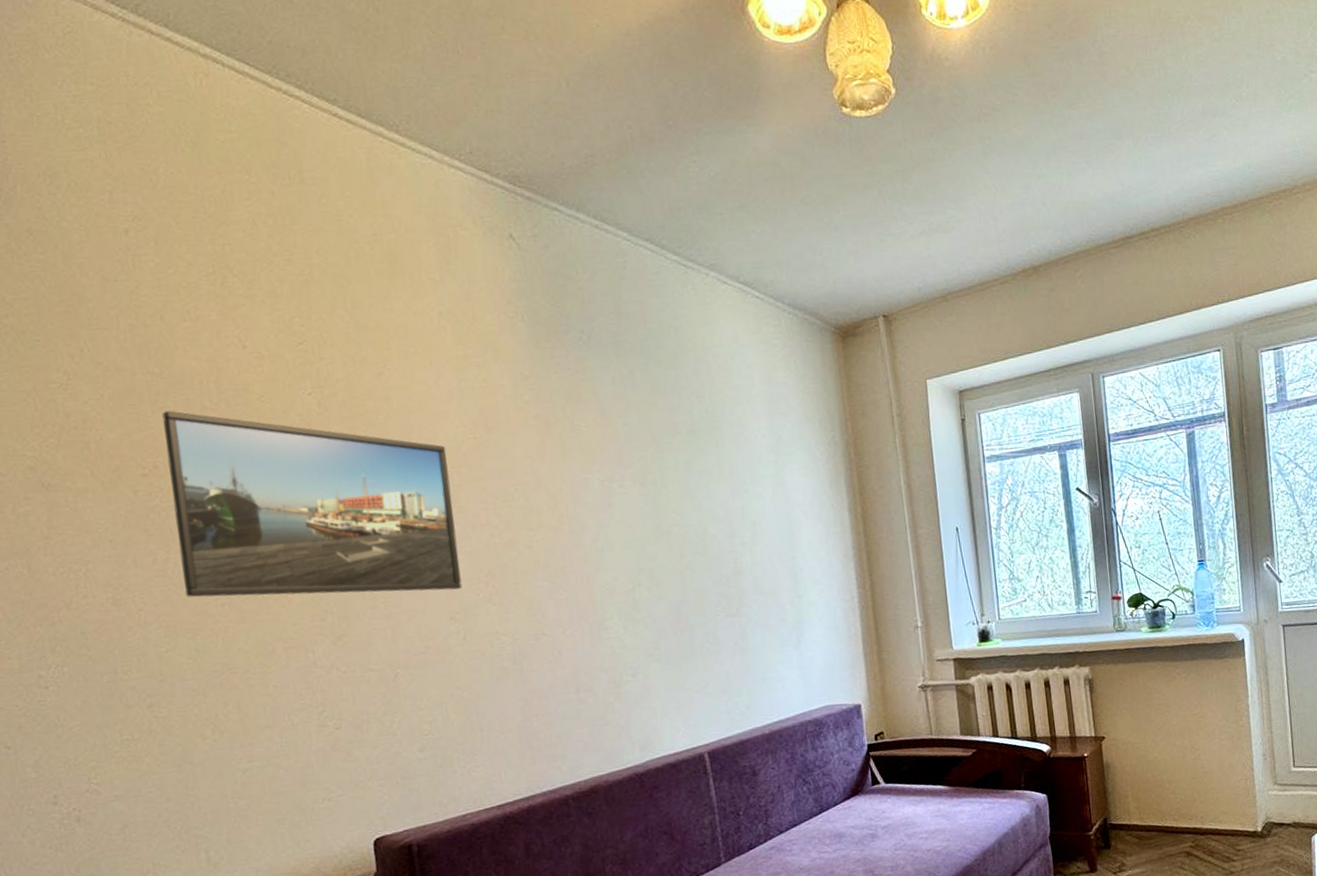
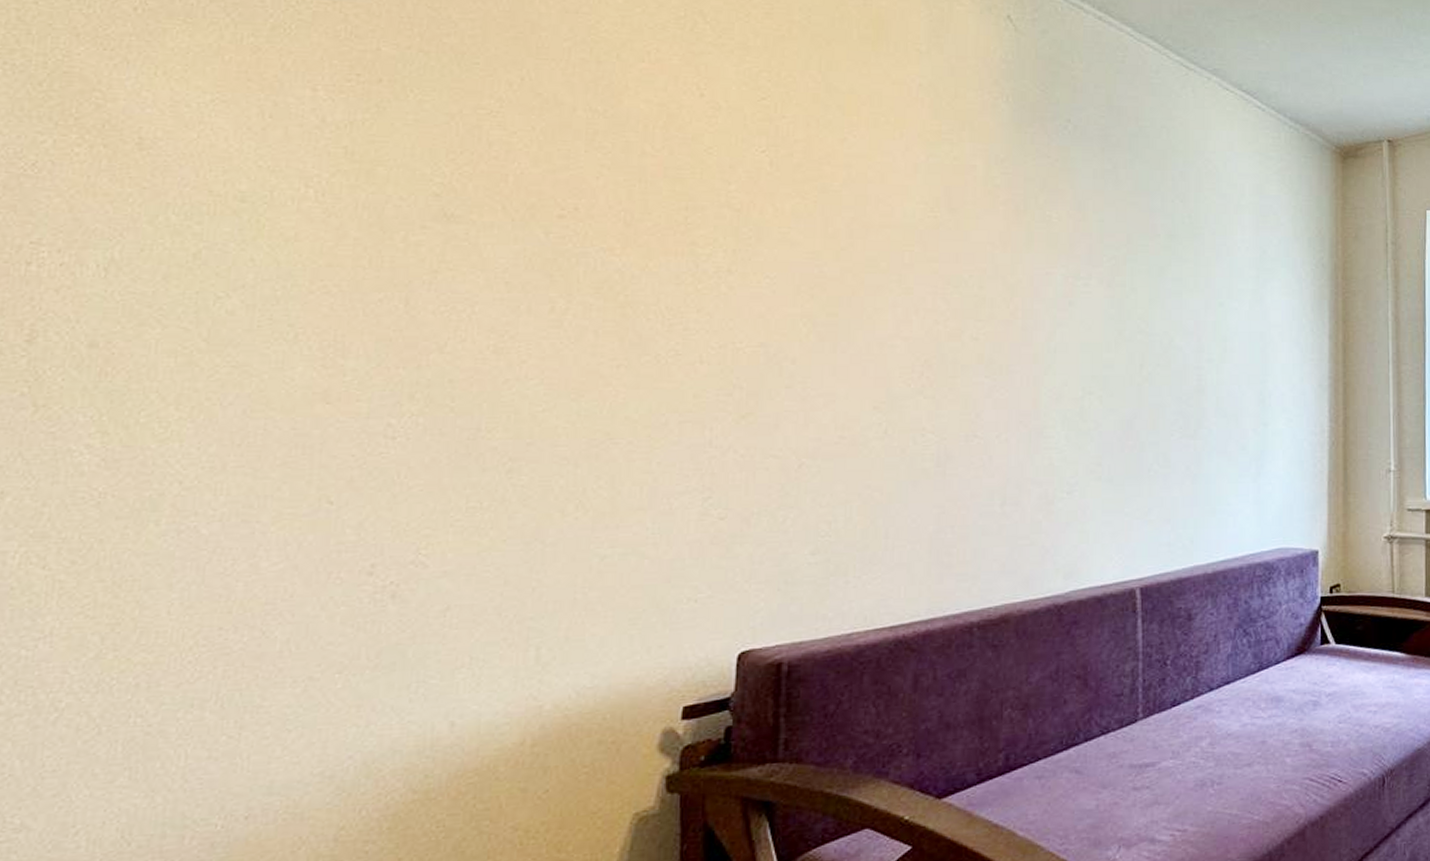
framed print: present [162,411,462,597] -> none [578,152,902,376]

